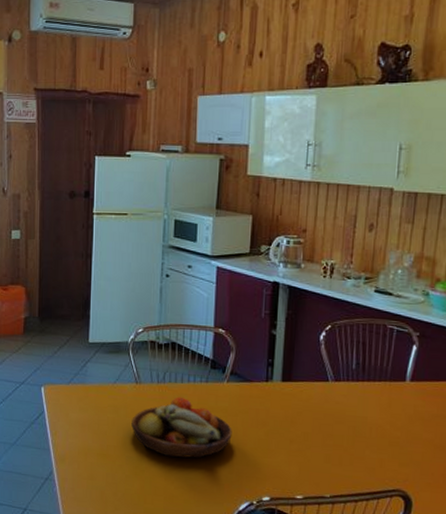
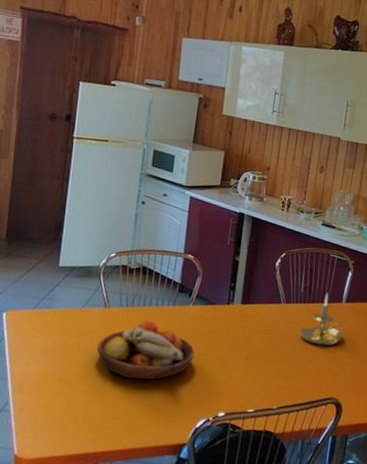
candle holder: none [353,370,414,430] -> present [299,293,348,346]

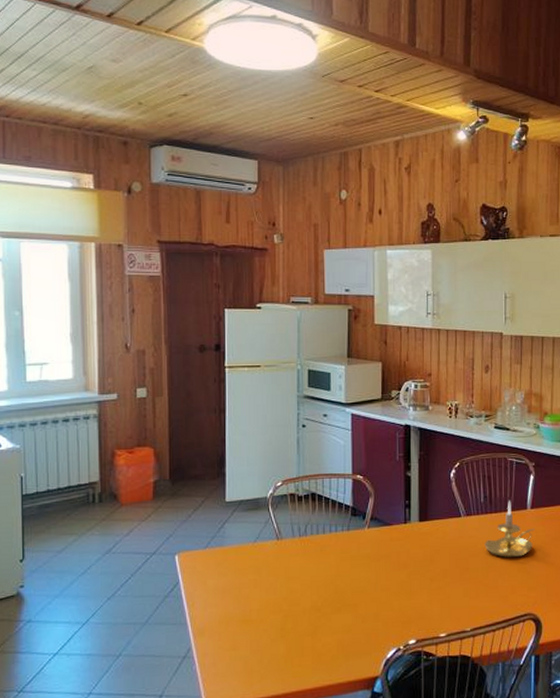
fruit bowl: present [97,320,195,380] -> none [274,548,376,613]

